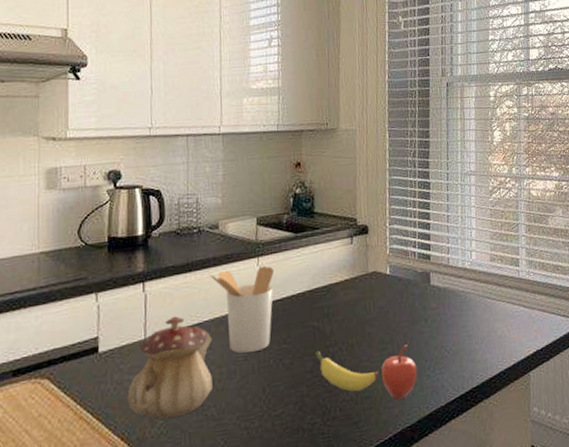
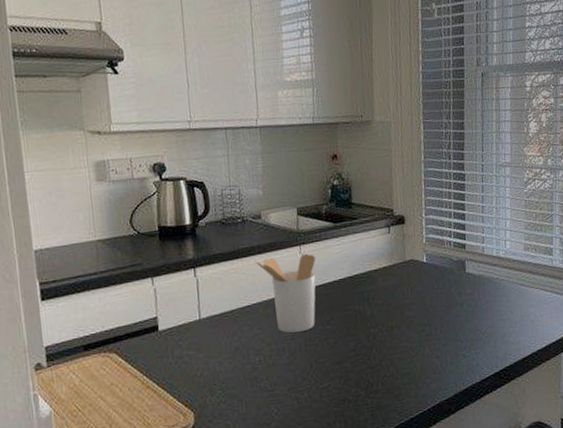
teapot: present [127,316,213,419] -> none [188,299,264,389]
fruit: present [315,345,418,400] -> none [357,327,454,376]

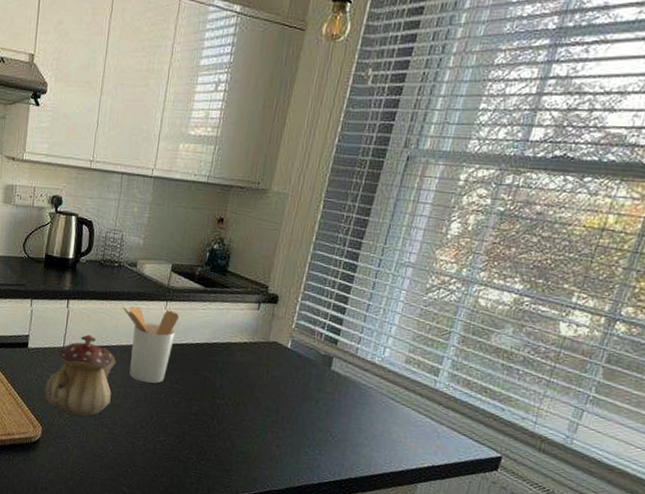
teapot: none [188,299,264,389] -> present [44,334,116,417]

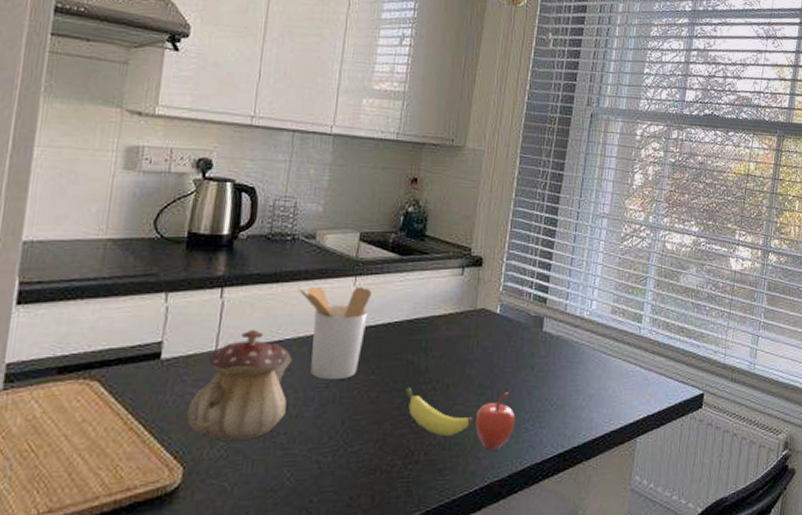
fruit: none [202,400,298,465] -> present [405,388,516,450]

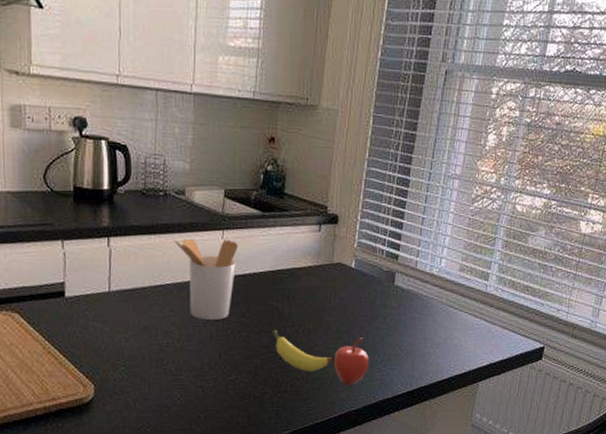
teapot: present [187,329,292,441] -> none [92,274,173,367]

